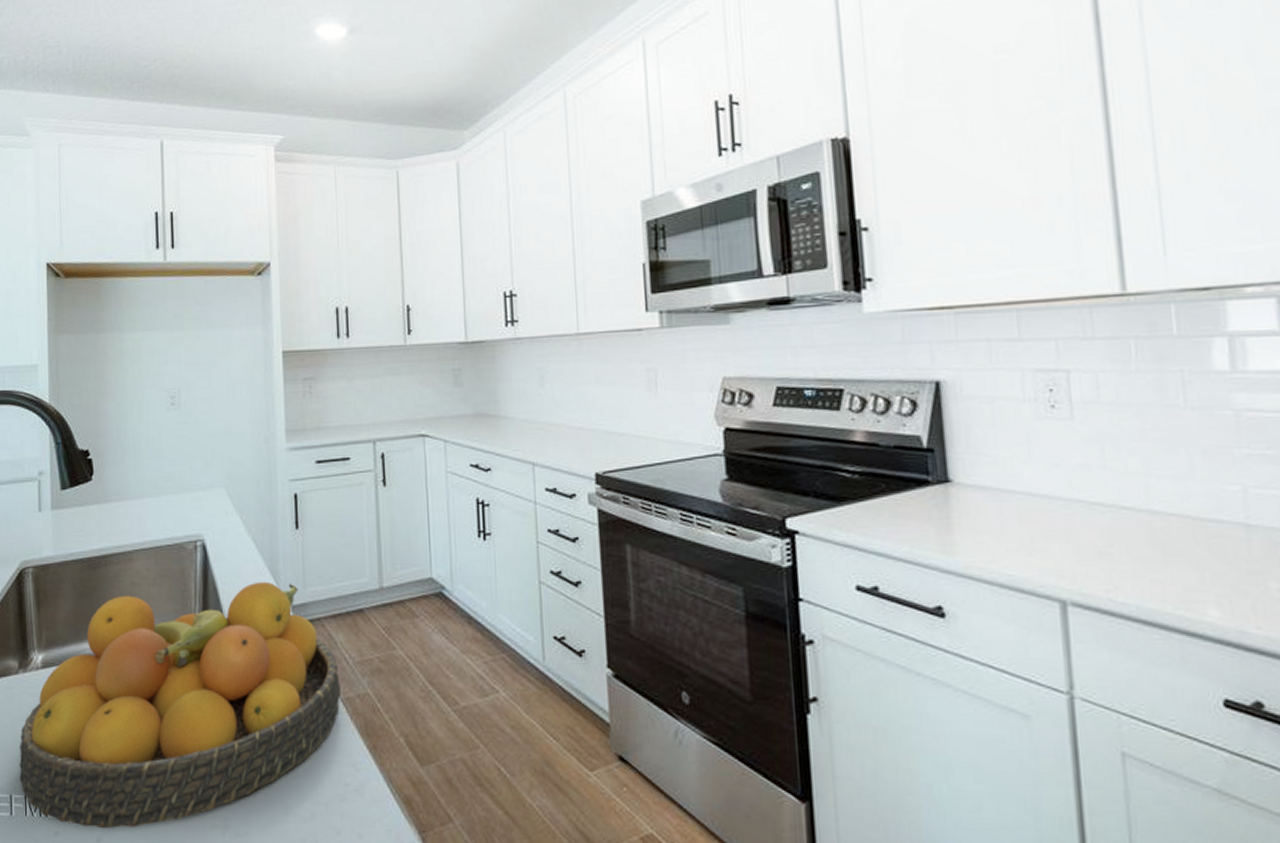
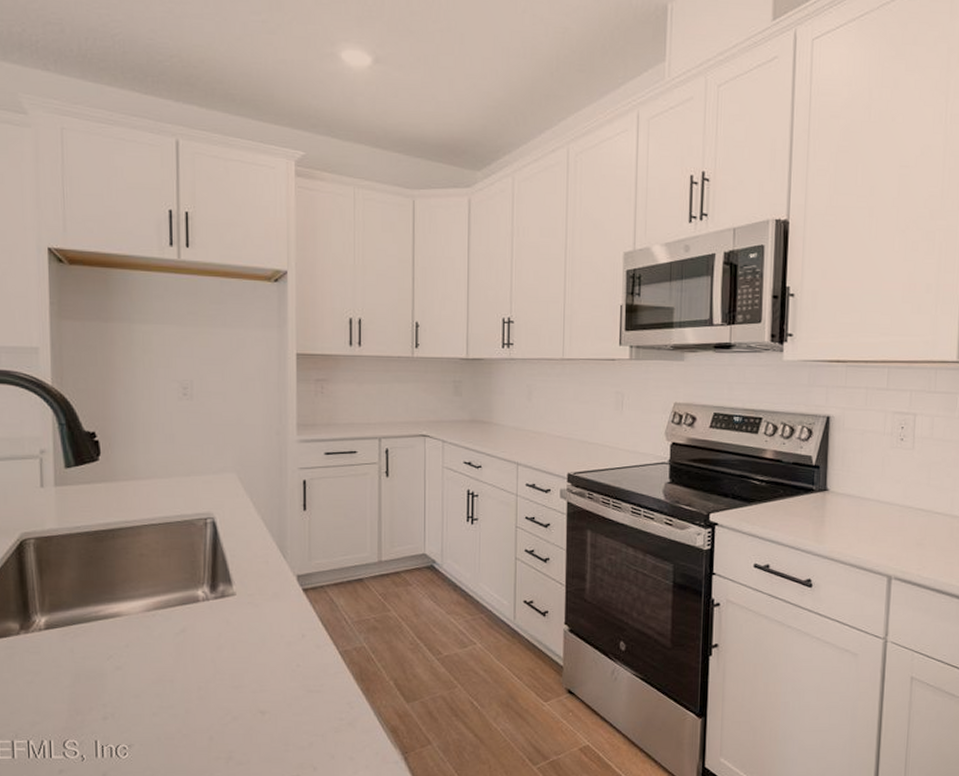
fruit bowl: present [19,581,341,829] -> none [21,554,339,765]

